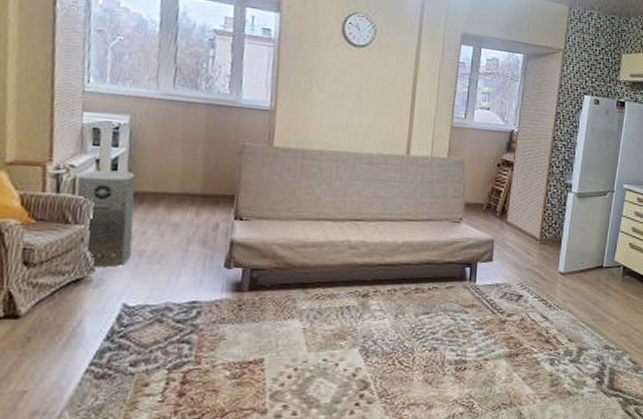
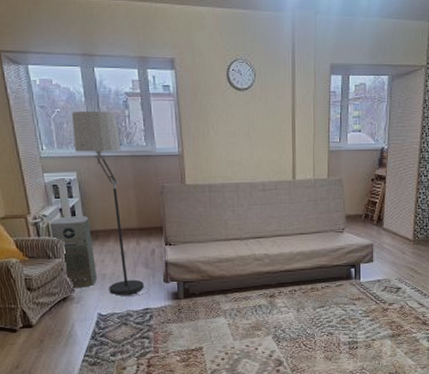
floor lamp: none [133,42,202,284] -> present [72,112,149,297]

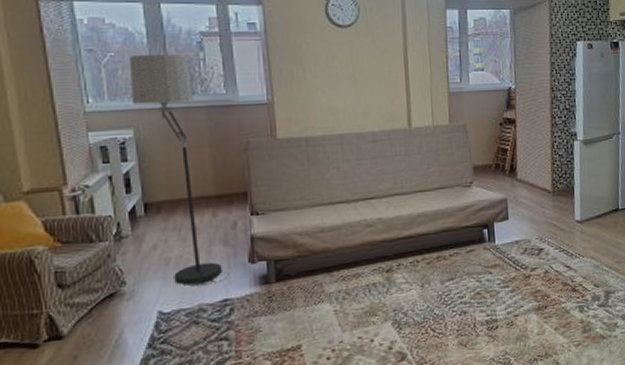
air purifier: present [49,216,97,289] -> none [93,183,158,281]

